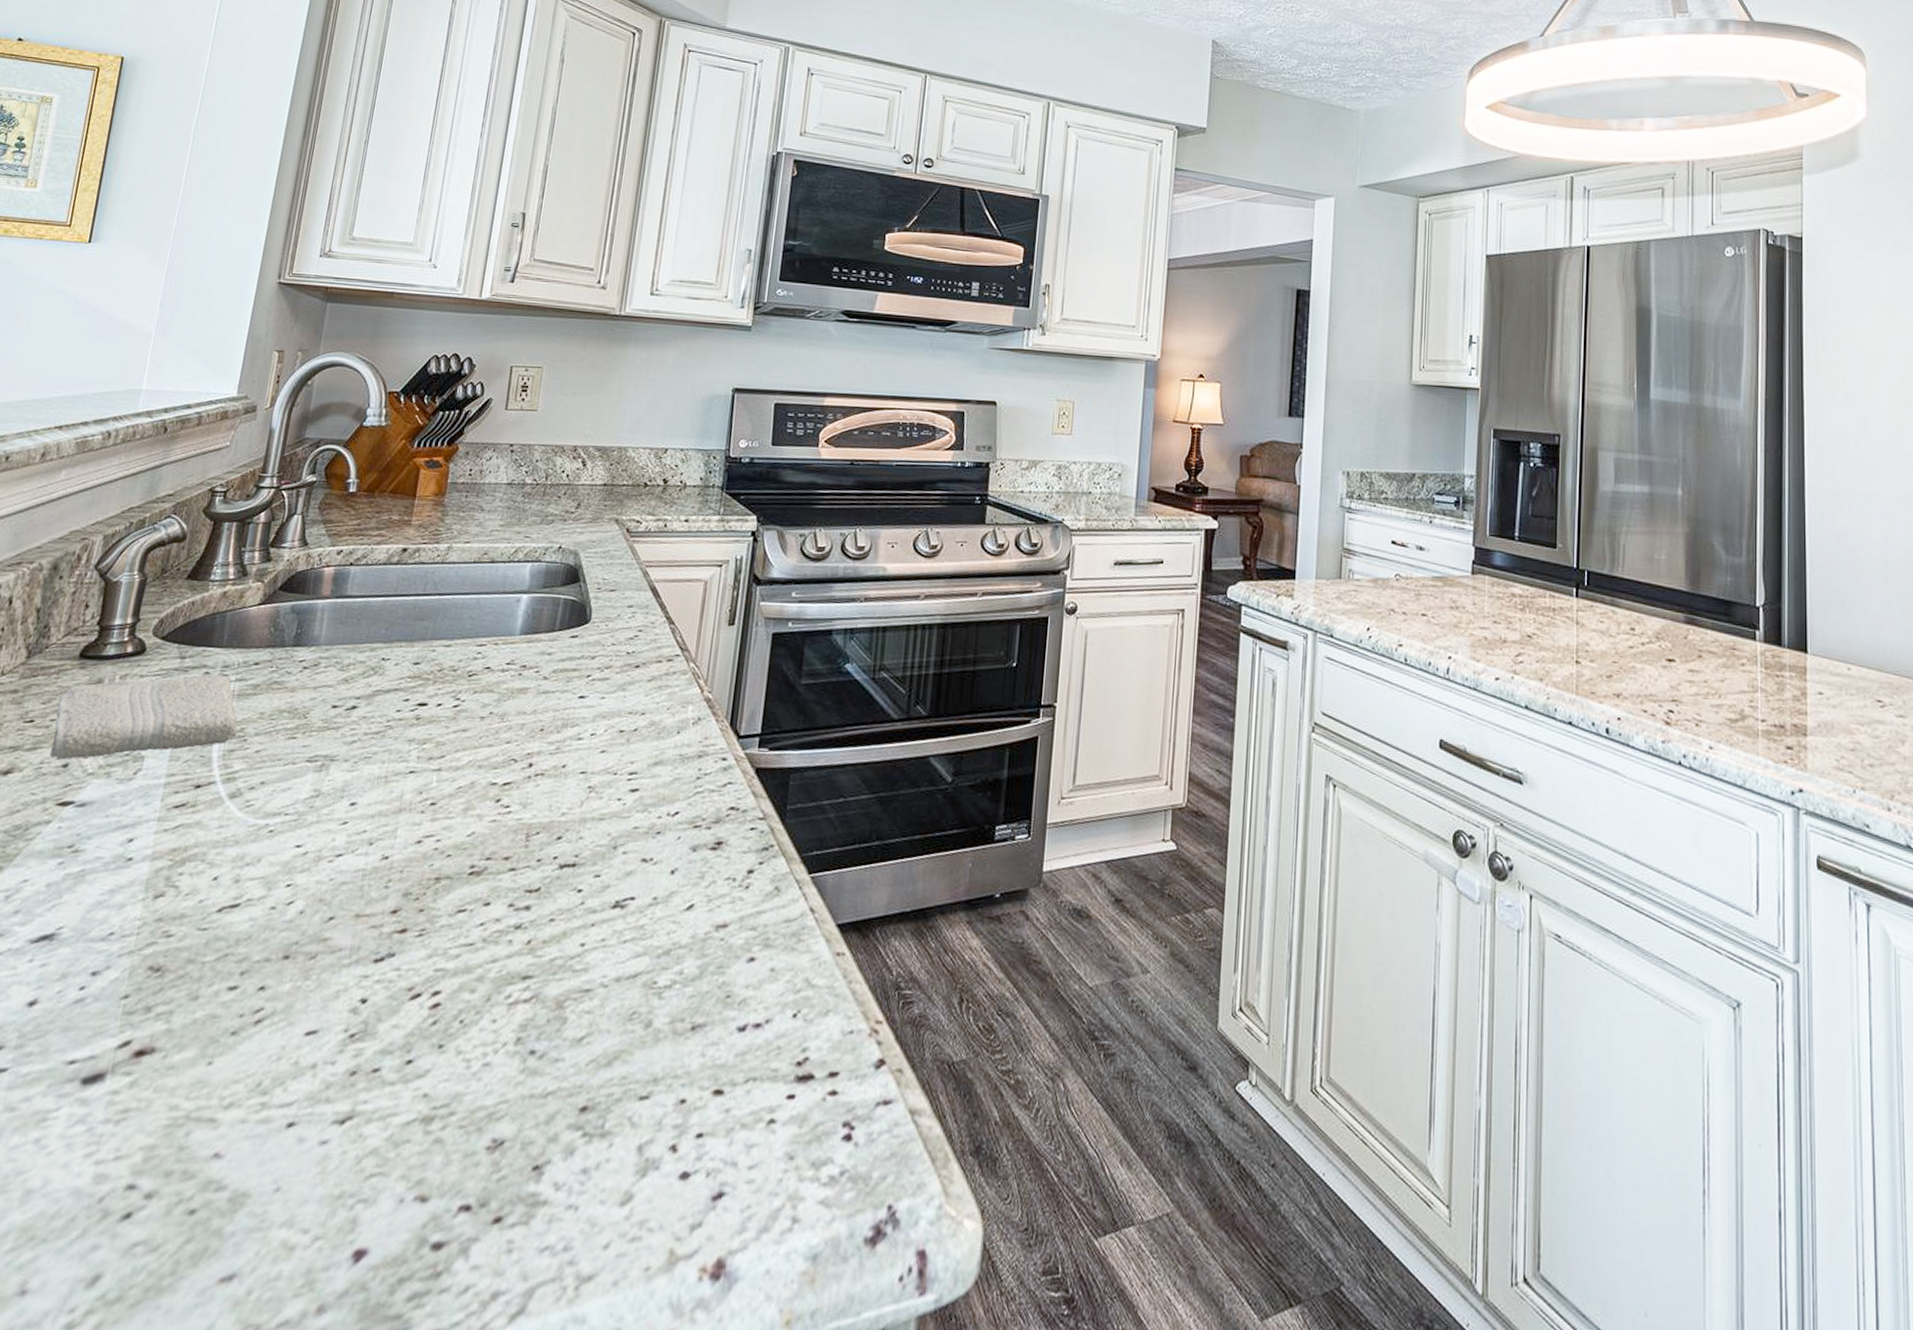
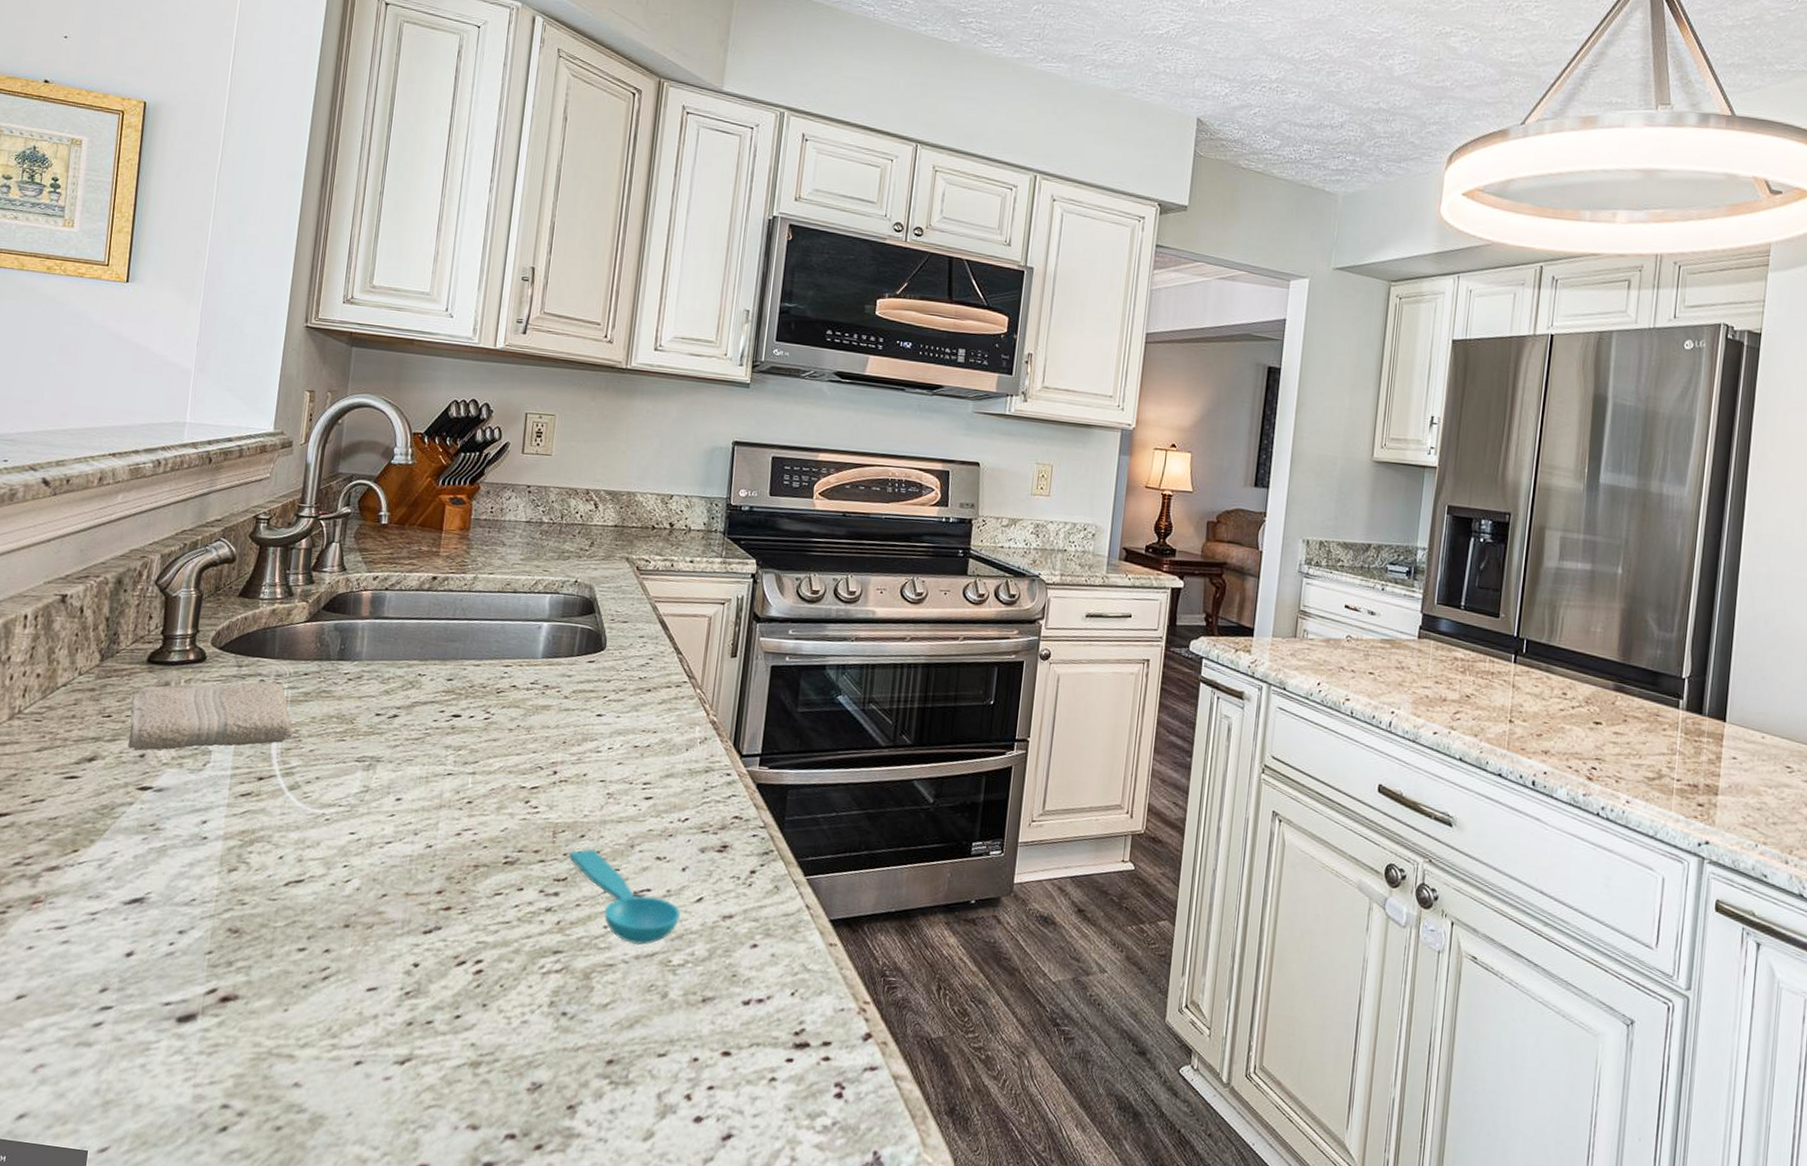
spoon: none [542,852,669,964] -> present [567,848,681,945]

